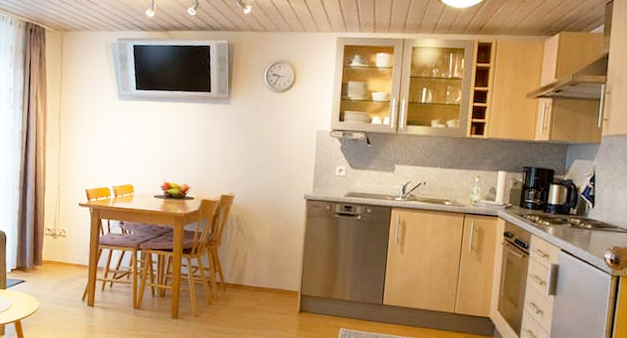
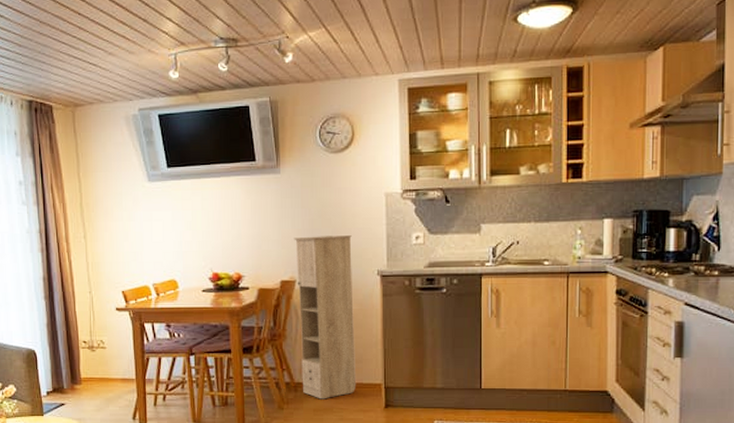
storage cabinet: none [230,160,285,300] -> present [294,235,357,399]

